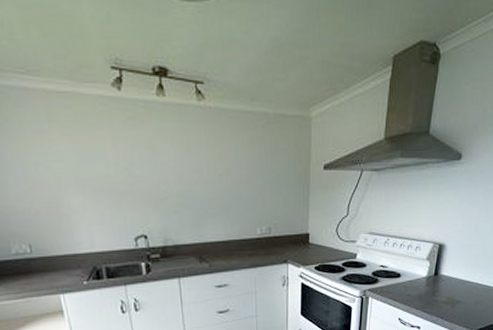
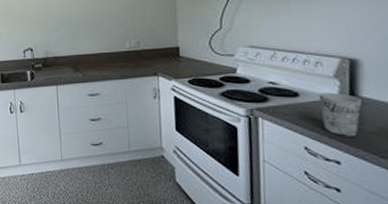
cup: none [414,272,441,308] -> present [318,92,362,138]

